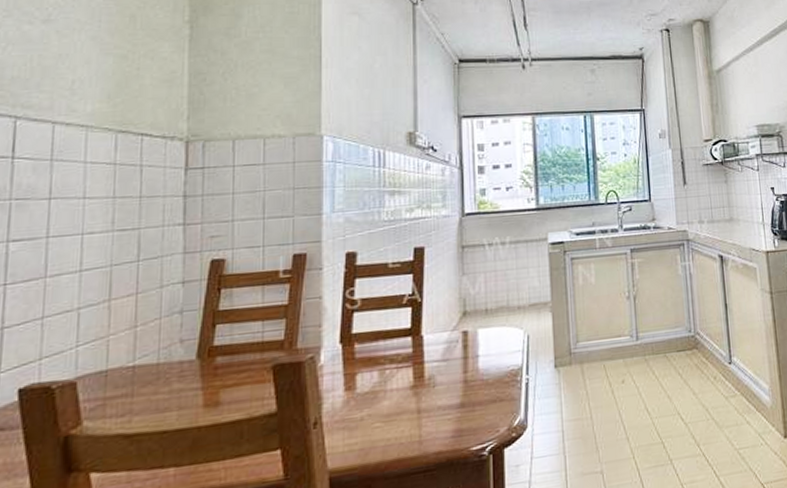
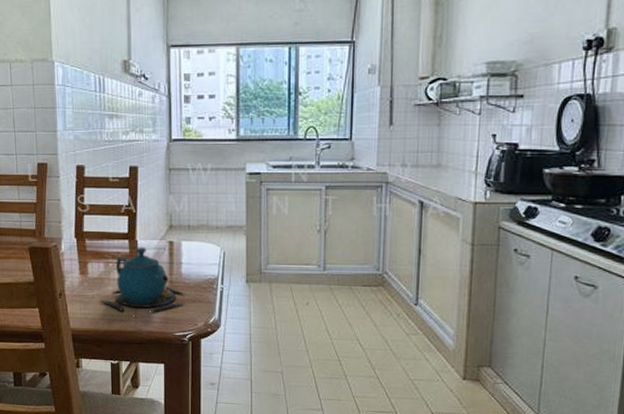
teapot: none [373,343,483,433] -> present [101,247,185,312]

